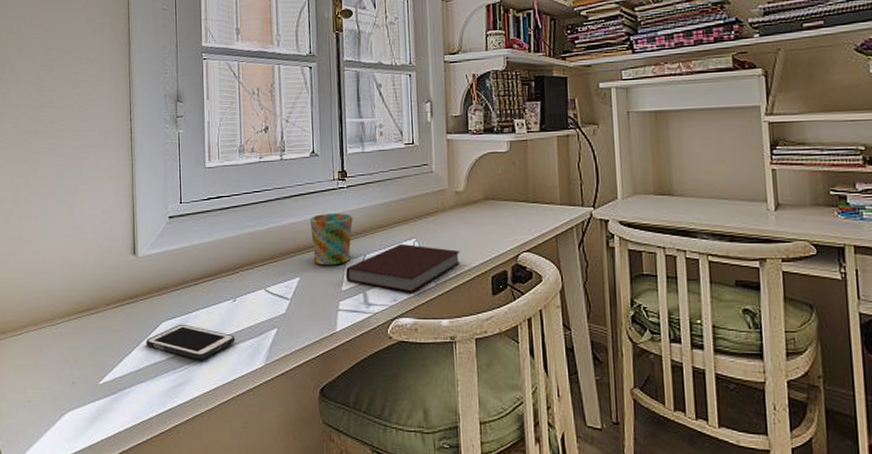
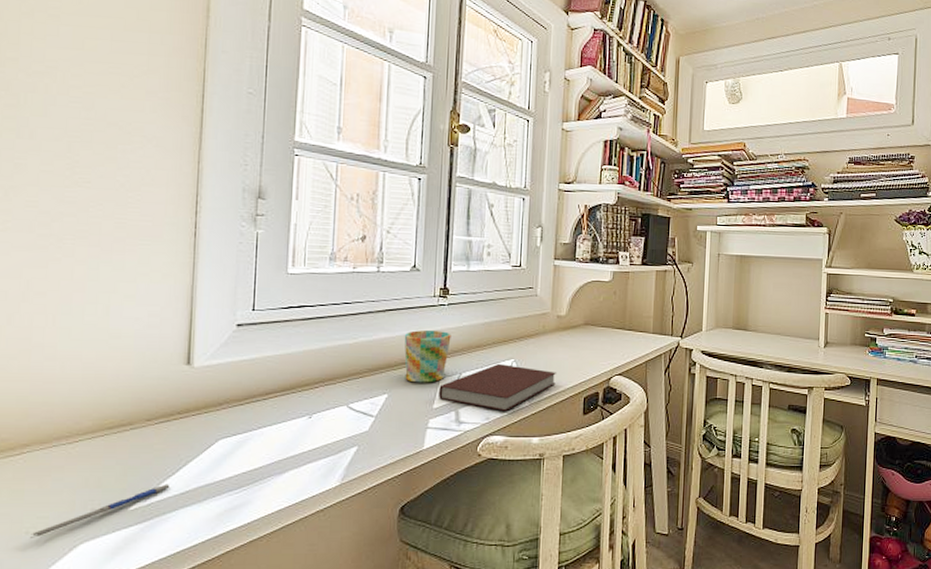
pen: none [32,361,128,406] -> present [30,484,170,538]
cell phone: present [146,324,236,360] -> none [196,442,308,481]

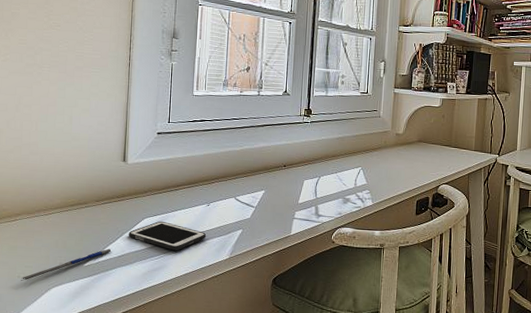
cell phone: none [196,442,308,481] -> present [129,221,207,251]
mug: present [404,330,451,383] -> none [277,142,313,183]
notebook: present [438,363,556,412] -> none [302,170,395,209]

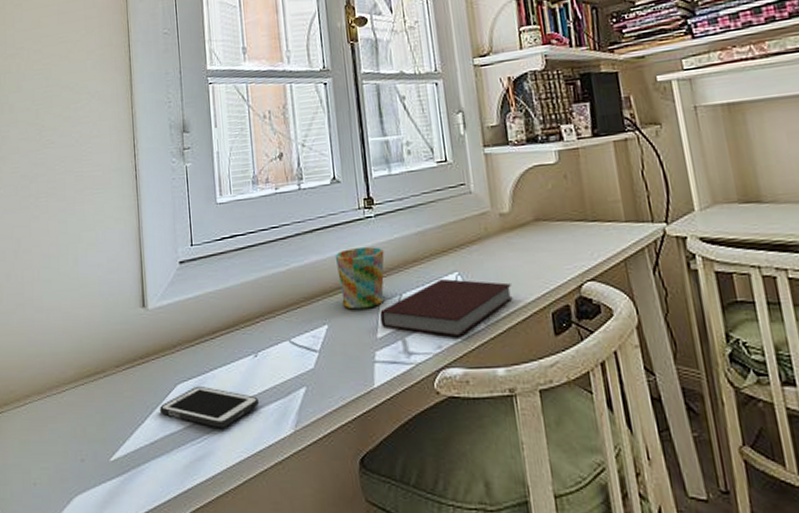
pen: present [21,248,112,281] -> none [37,433,142,489]
mug: none [277,142,313,183] -> present [335,247,385,310]
notebook: none [302,170,395,209] -> present [379,278,513,338]

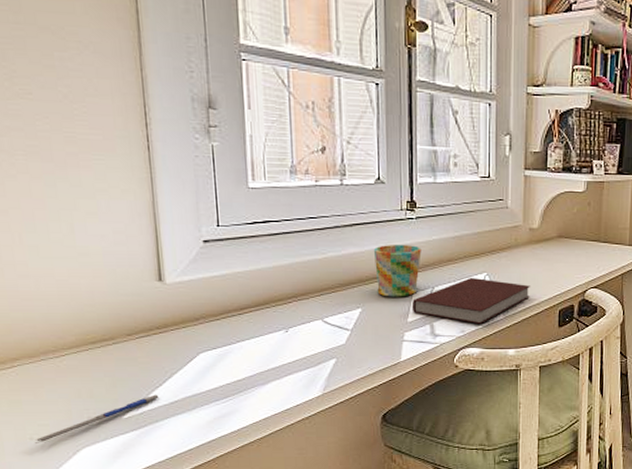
pen: none [37,433,142,489] -> present [35,394,160,443]
cell phone: present [160,386,260,428] -> none [181,355,289,391]

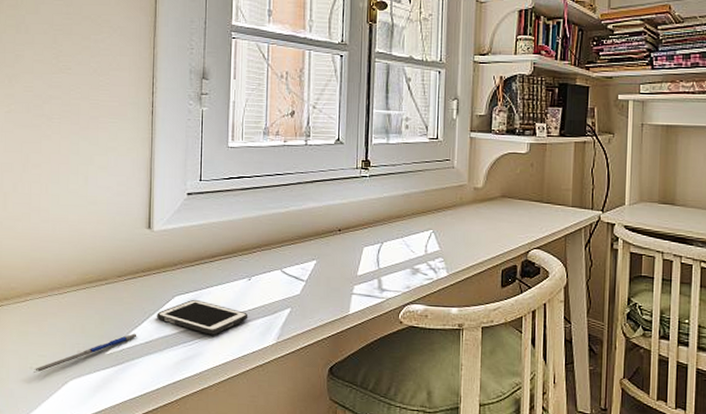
cell phone: none [181,355,289,391] -> present [157,299,249,335]
mug: present [373,245,422,297] -> none [330,201,373,251]
notebook: present [411,277,530,325] -> none [361,233,474,282]

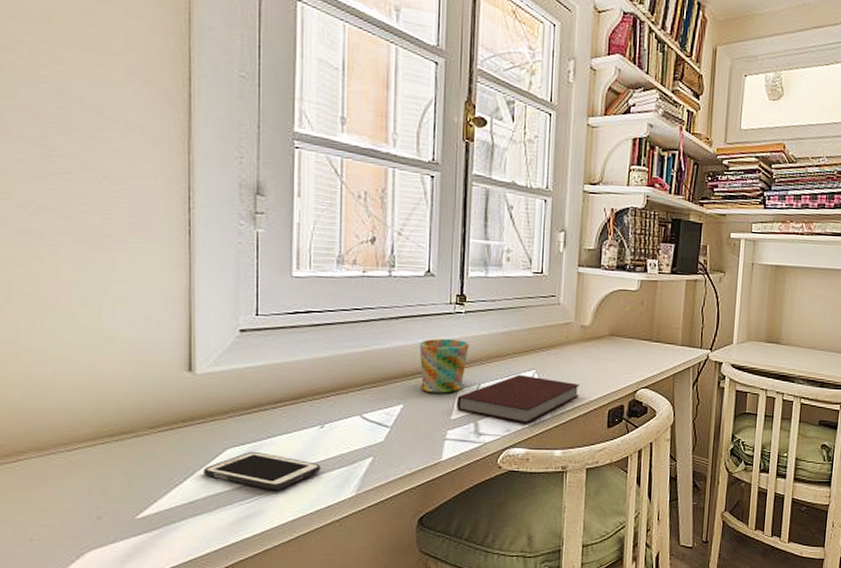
pen: present [34,333,137,373] -> none [35,493,178,545]
mug: none [330,201,373,251] -> present [419,339,469,394]
notebook: none [361,233,474,282] -> present [455,374,580,424]

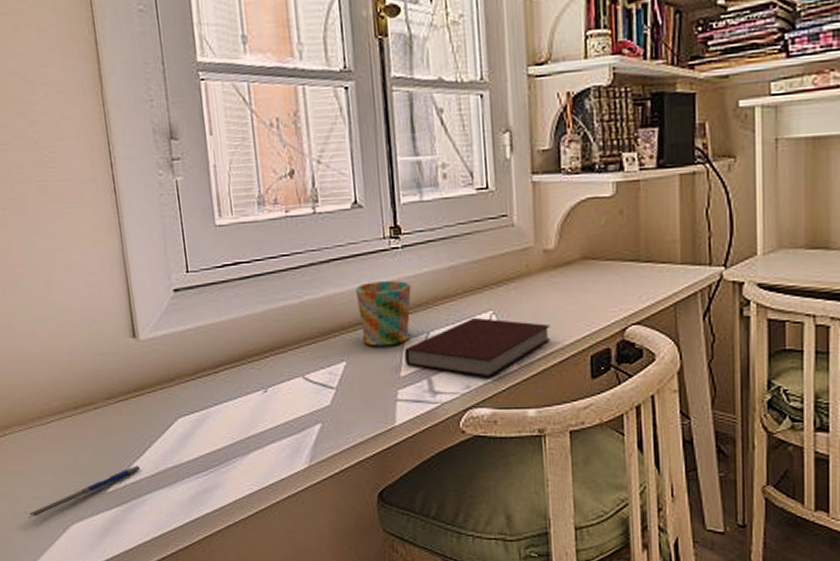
pen: none [35,493,178,545] -> present [28,465,141,518]
cell phone: present [204,451,321,490] -> none [160,420,271,462]

